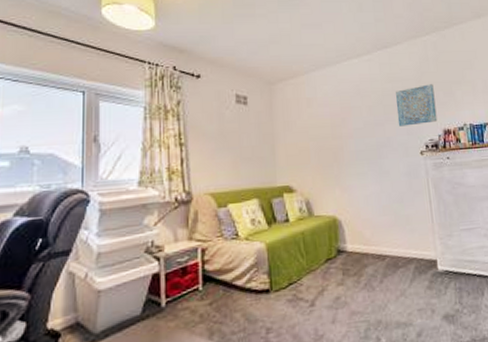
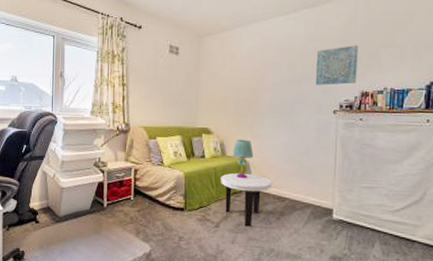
side table: none [309,233,370,299] -> present [220,172,273,227]
table lamp: none [320,193,345,241] -> present [232,139,254,179]

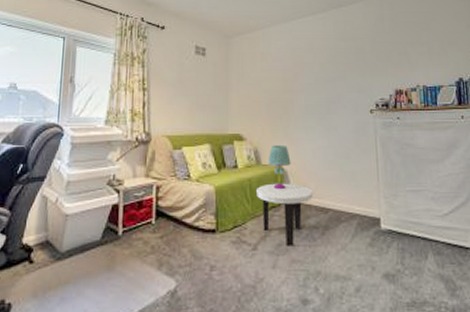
wall art: present [315,45,358,85] -> none [348,44,390,84]

